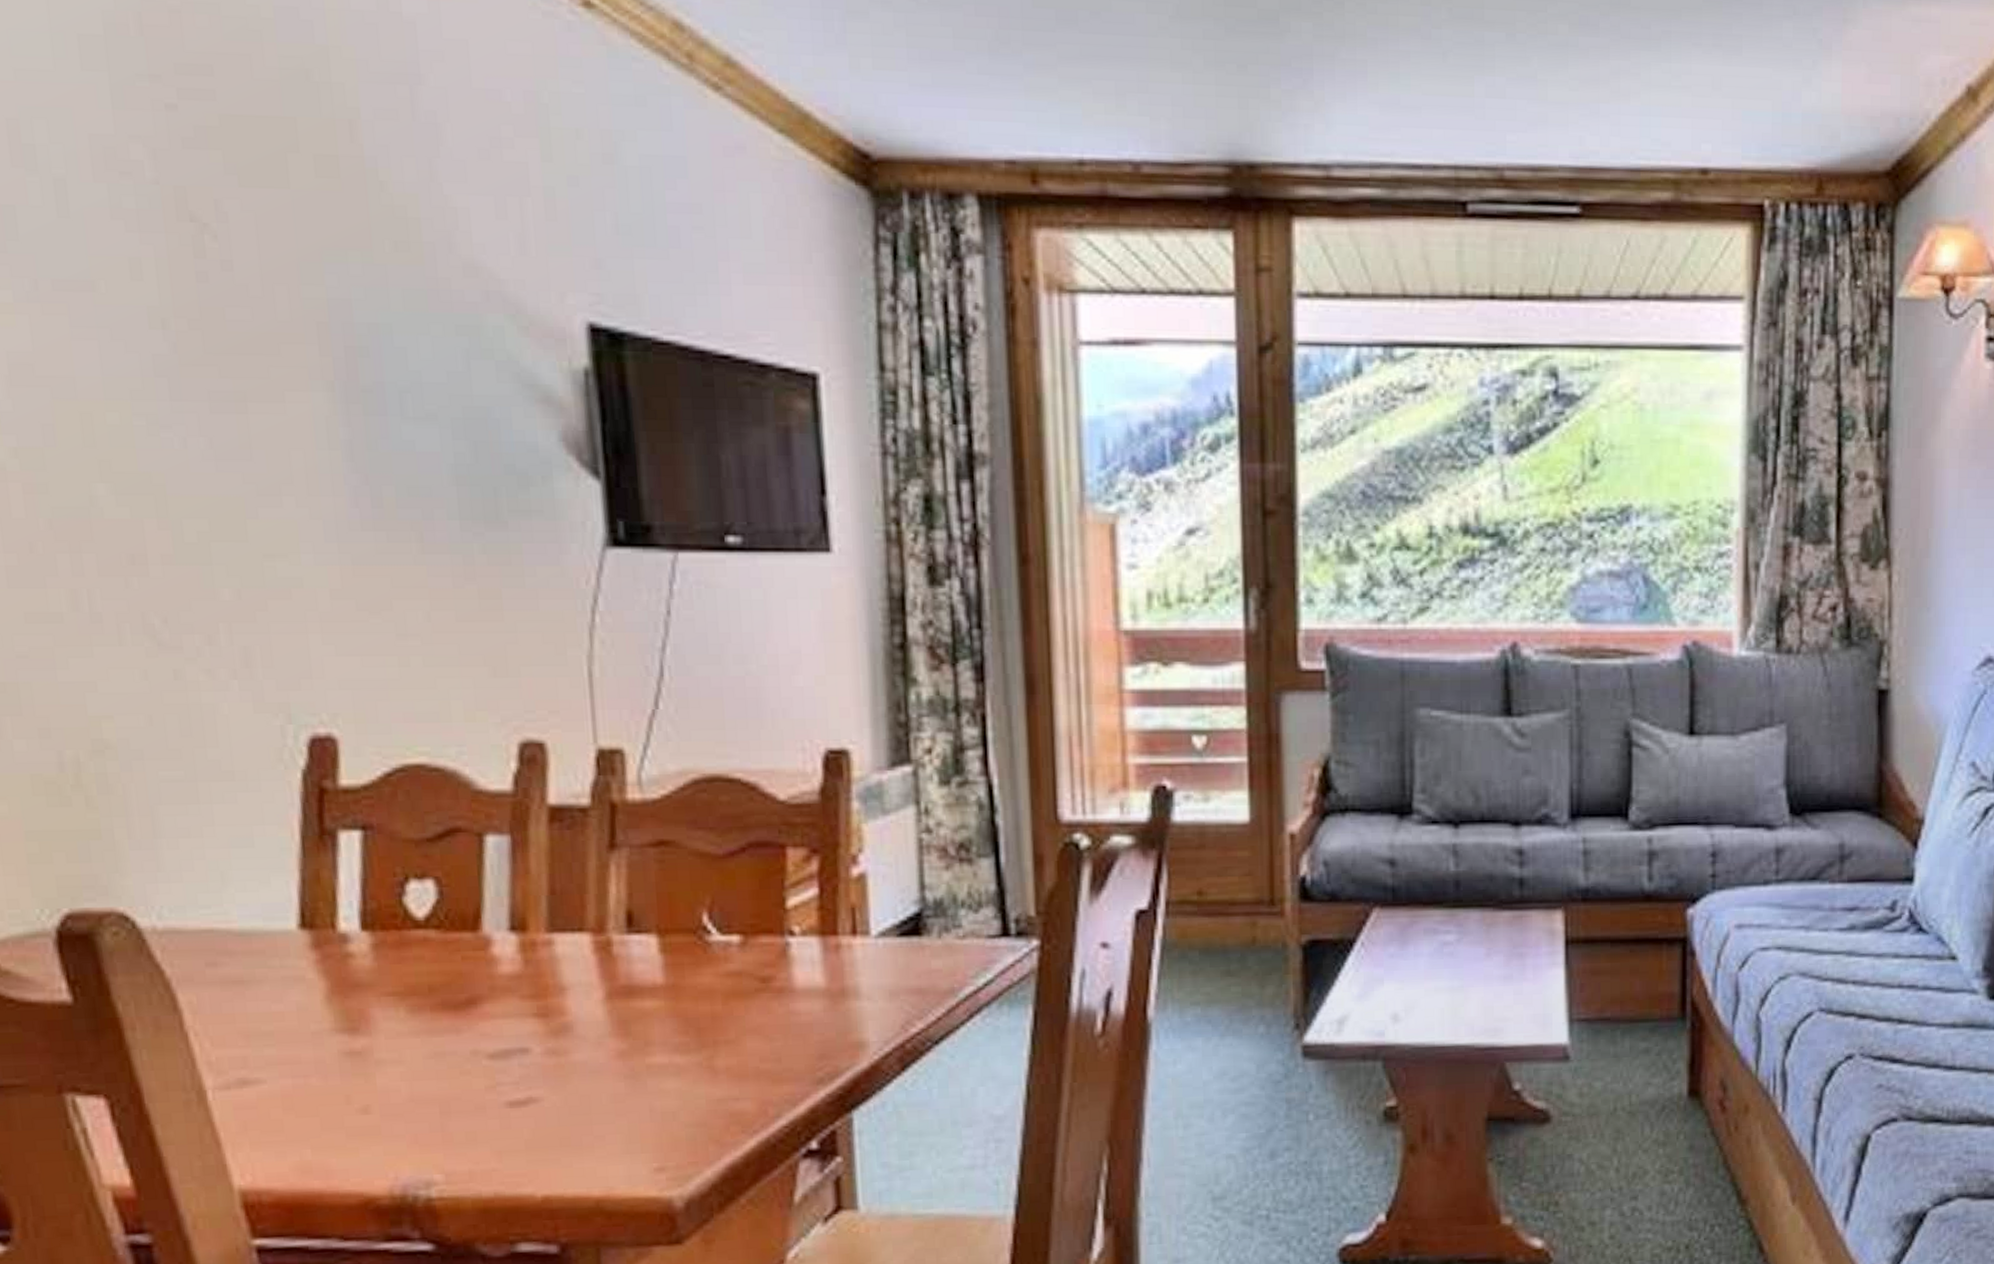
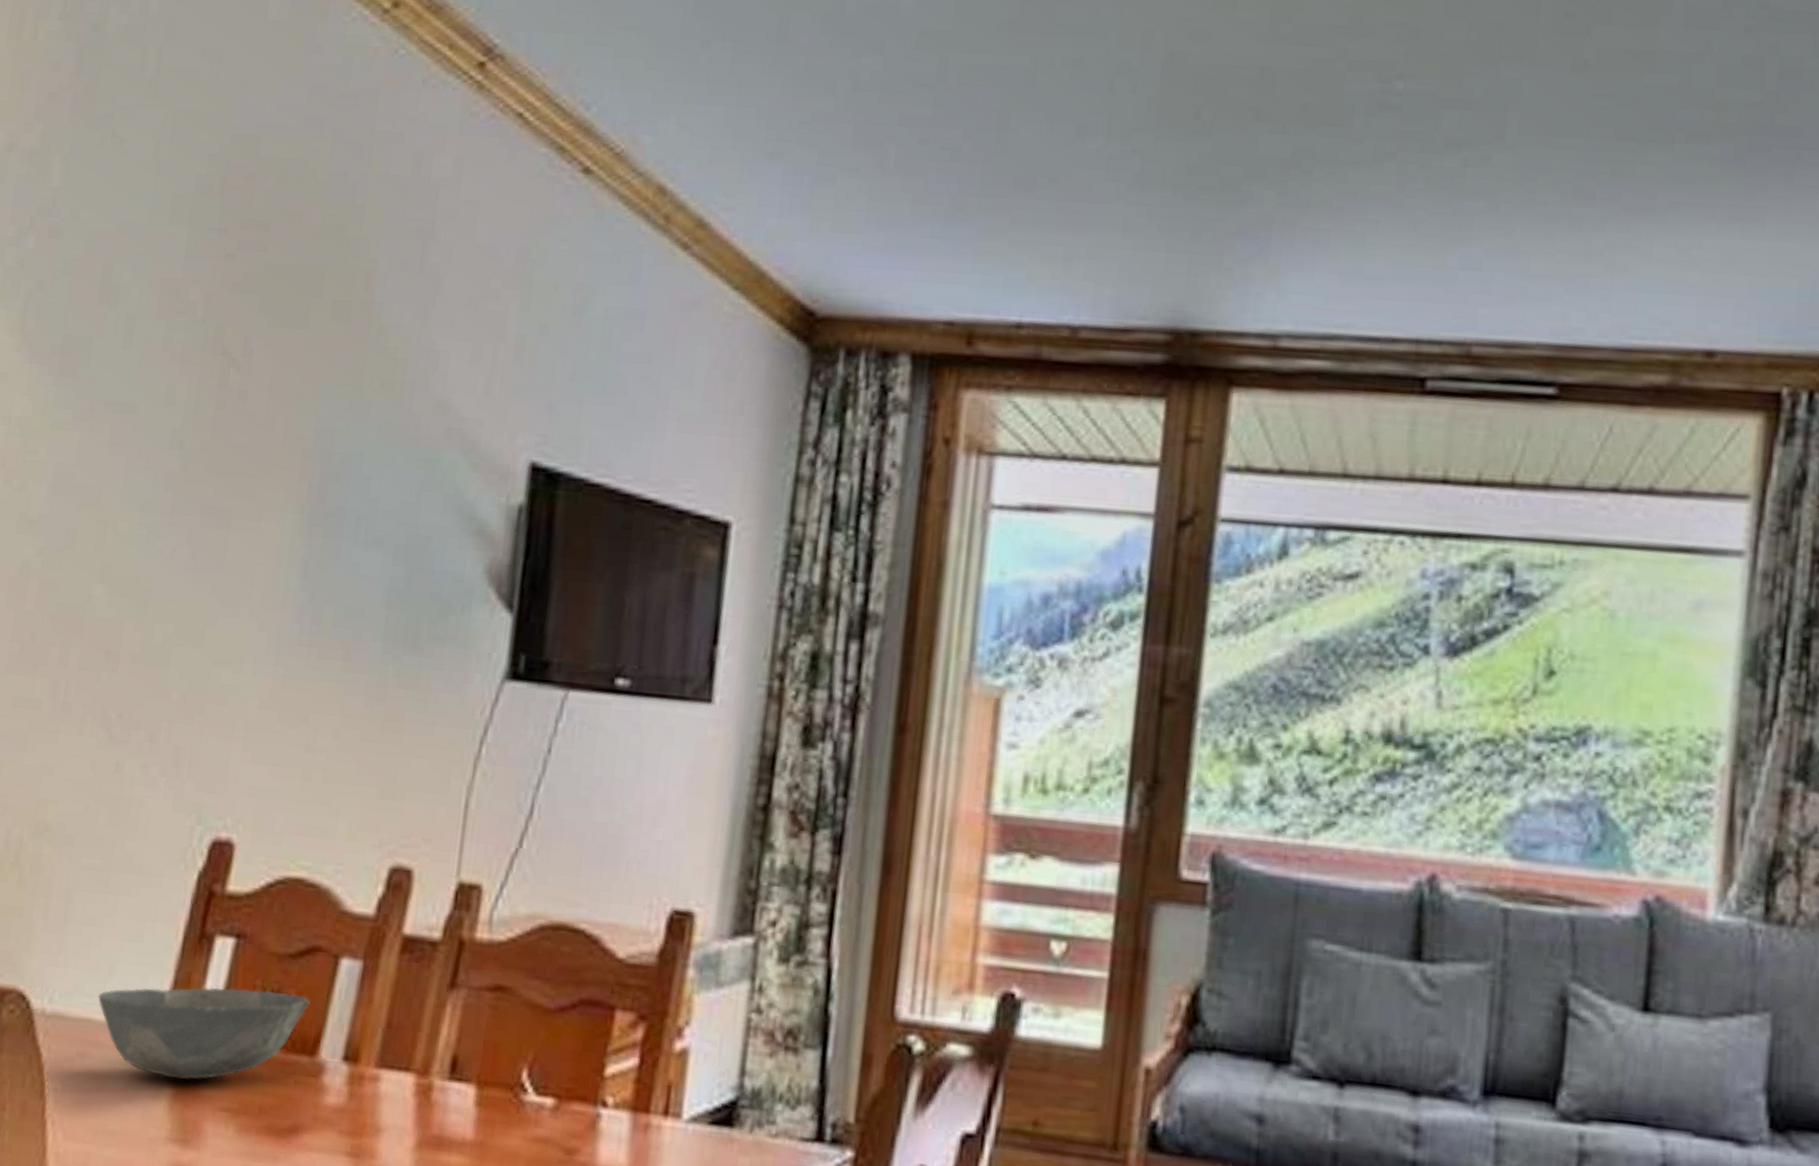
bowl: none [215,876,461,974] -> present [98,987,310,1080]

